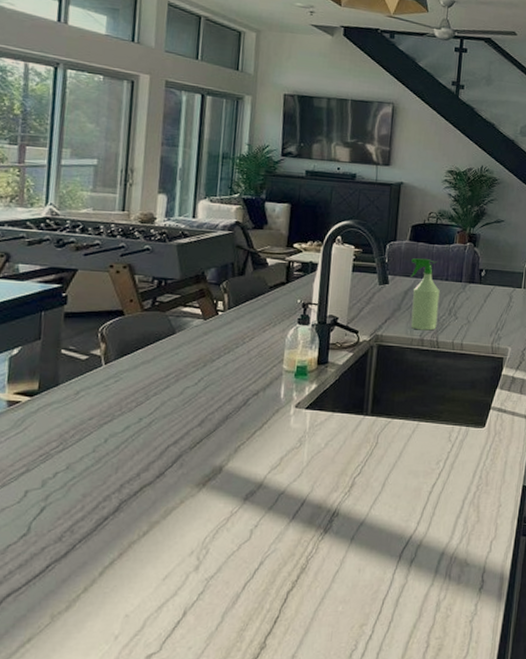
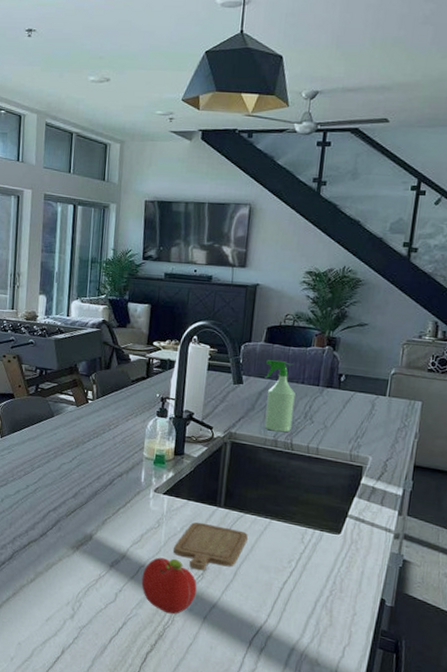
fruit: none [281,479,344,542] -> present [141,557,197,614]
chopping board: none [316,434,396,488] -> present [172,522,248,571]

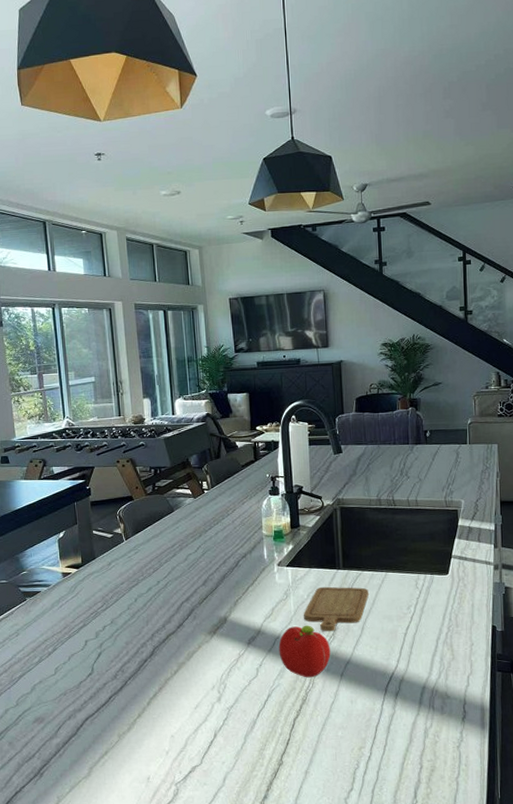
spray bottle: present [264,360,296,433] -> none [360,427,391,491]

